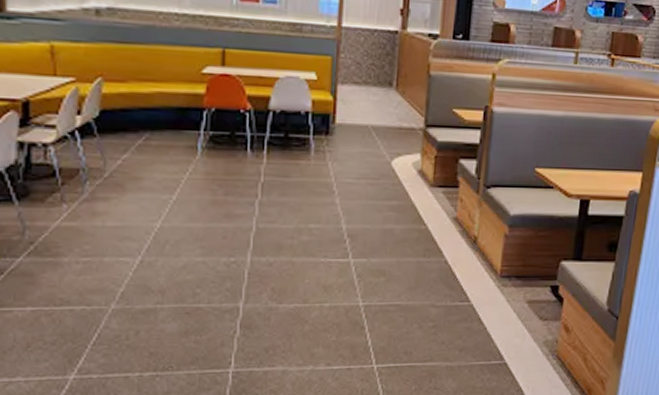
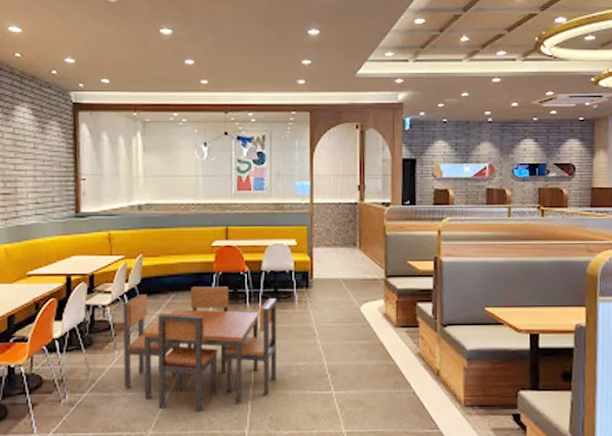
dining table: none [74,125,288,282] -> present [123,286,277,412]

